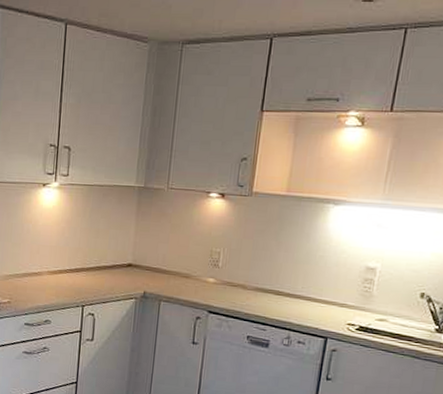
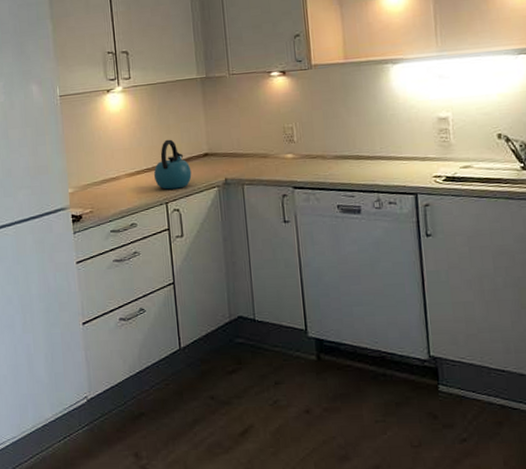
kettle: none [75,243,113,294] -> present [153,139,192,190]

